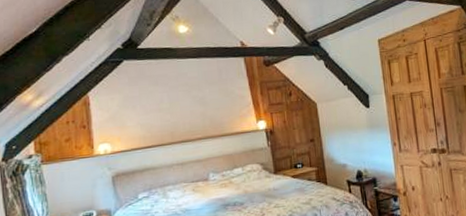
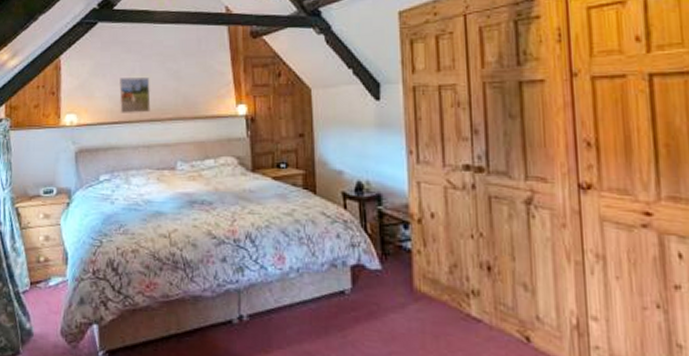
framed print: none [149,105,181,138] -> present [119,78,151,115]

